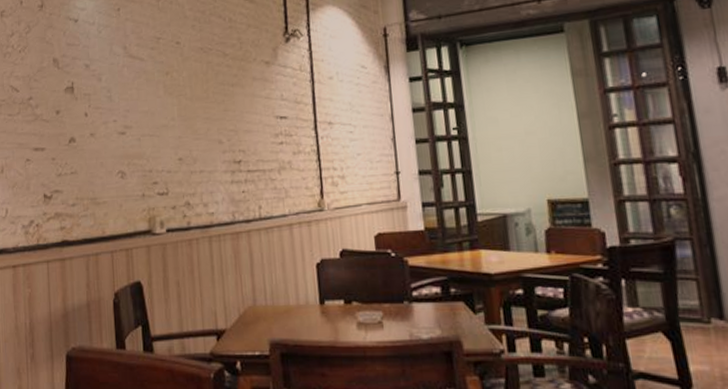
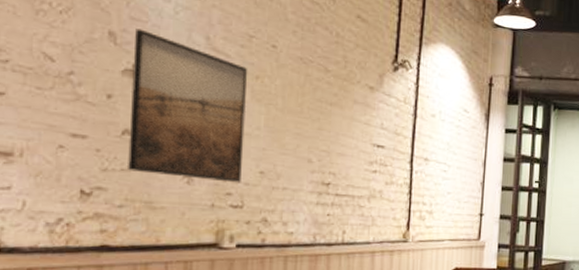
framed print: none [71,51,164,173] -> present [126,28,248,183]

